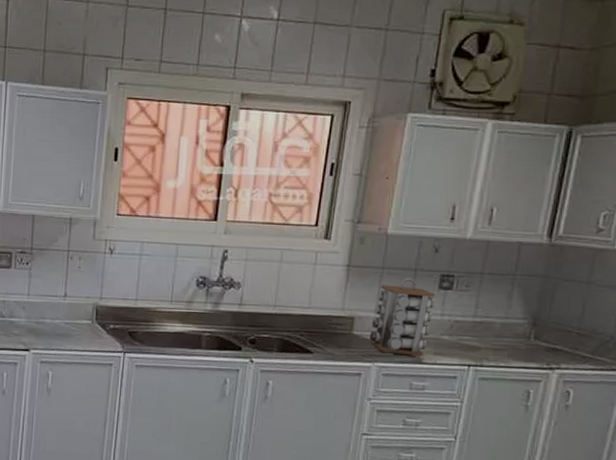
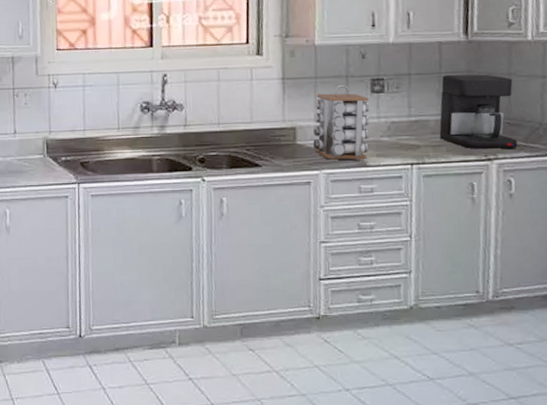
coffee maker: none [502,277,591,359] -> present [439,74,518,149]

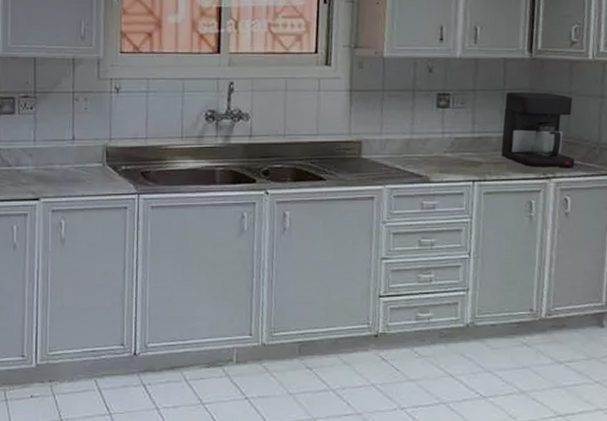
spice rack: present [313,85,370,161] -> none [378,99,435,176]

